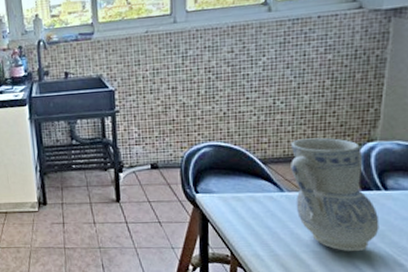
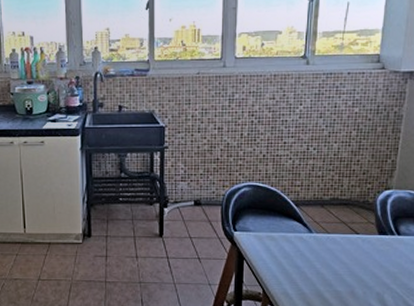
vase: present [290,137,379,251] -> none [319,184,393,291]

